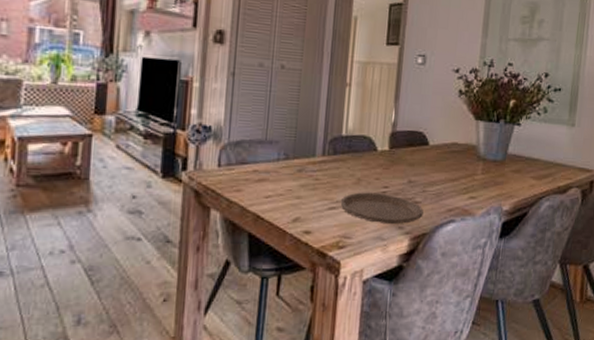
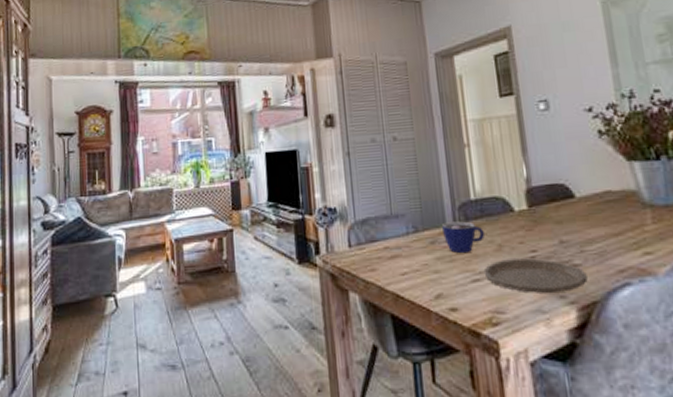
cup: none [310,153,348,184] -> present [441,221,485,254]

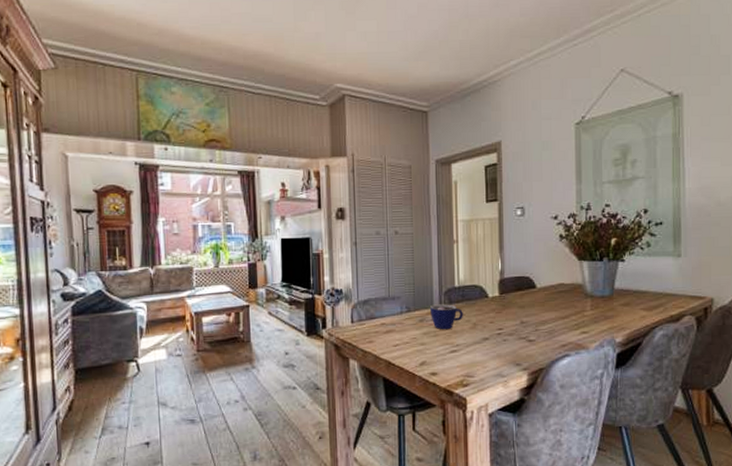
plate: present [483,258,588,294] -> none [460,334,538,362]

